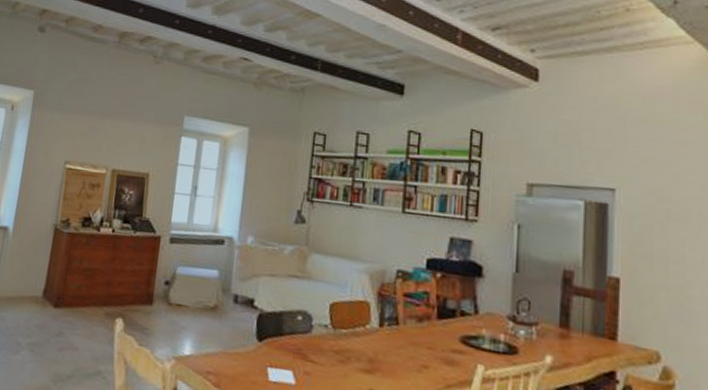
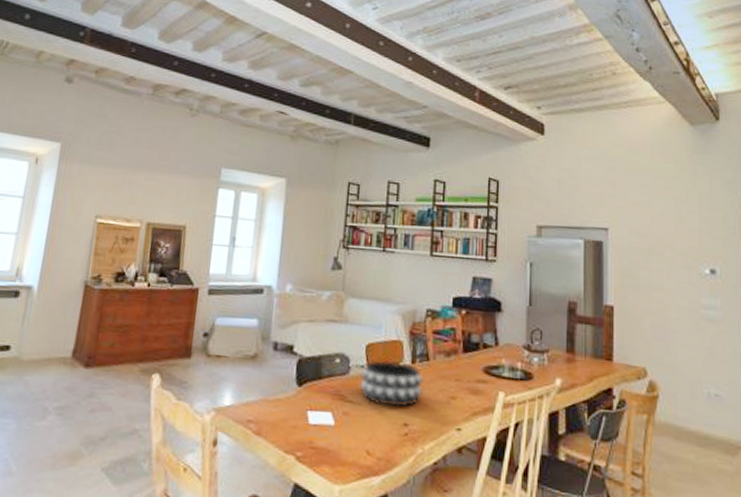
decorative bowl: none [323,321,392,372] -> present [360,361,423,407]

